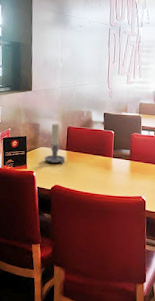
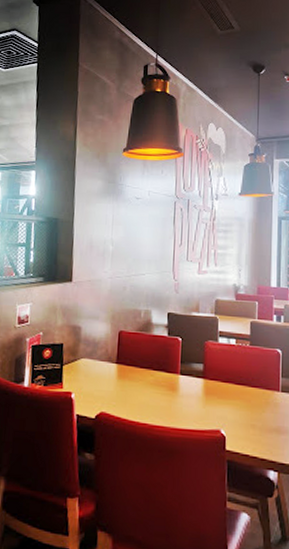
candle holder: present [44,123,66,165] -> none [87,326,116,383]

